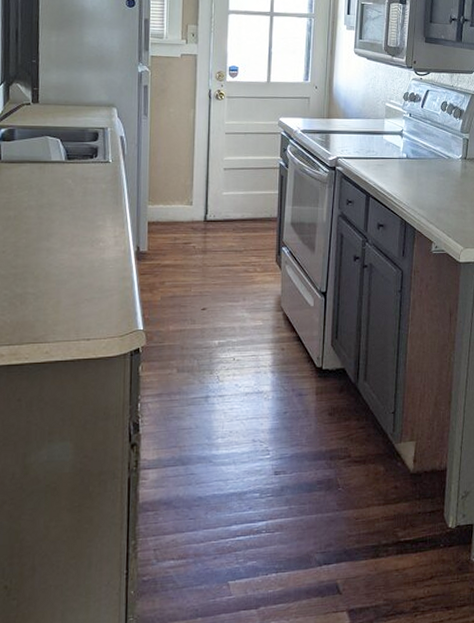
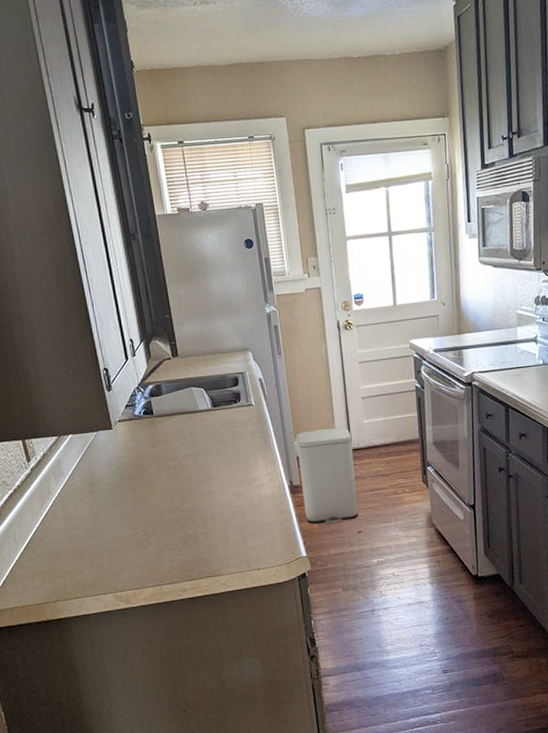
pedal bin: none [148,195,209,297] -> present [295,427,359,524]

